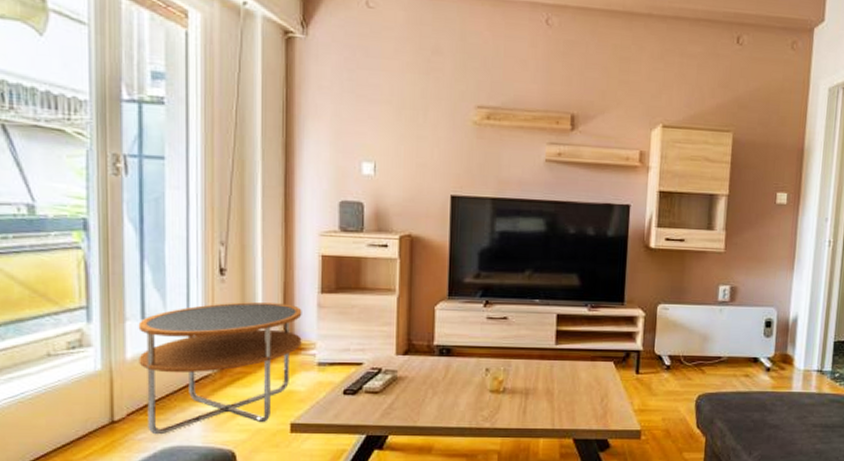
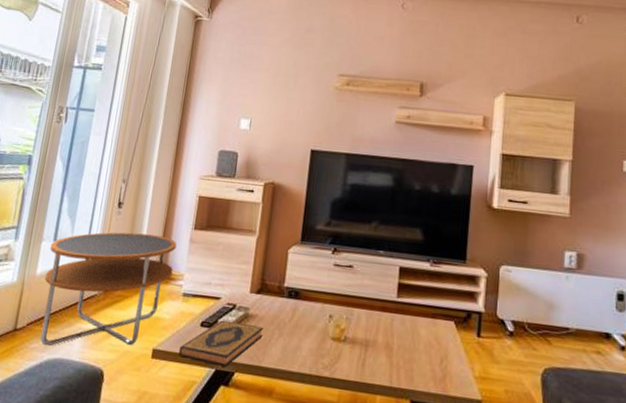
hardback book: none [322,385,416,431] -> present [179,320,263,367]

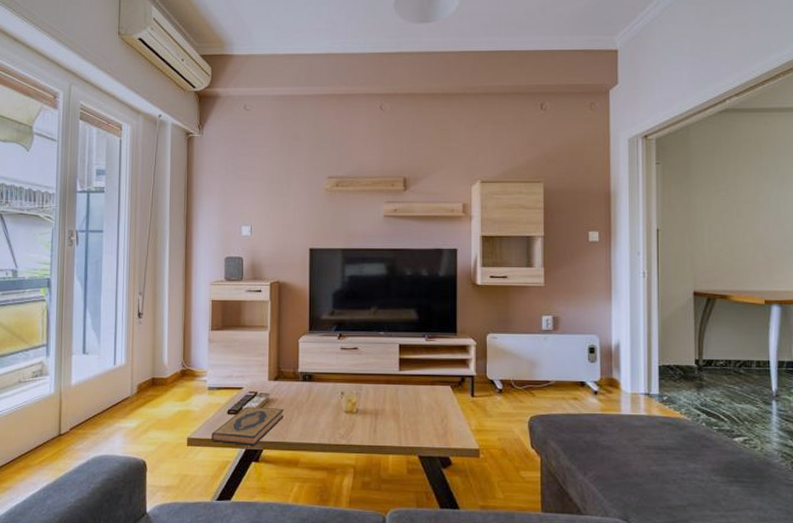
side table: present [40,232,177,347] -> none [80,339,197,446]

